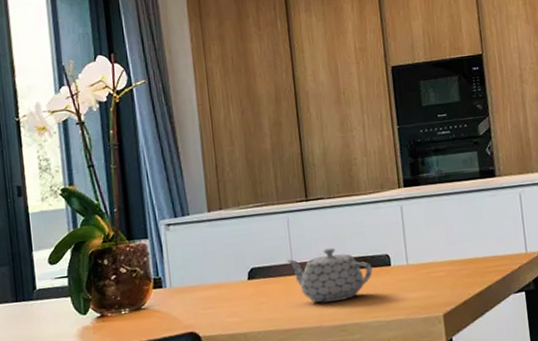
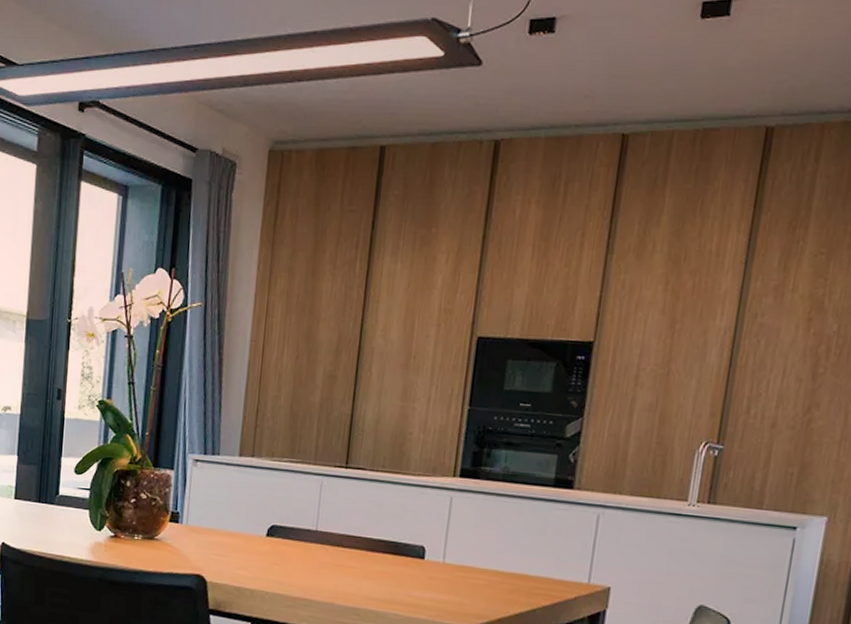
teapot: present [286,248,373,303] -> none [310,524,403,583]

